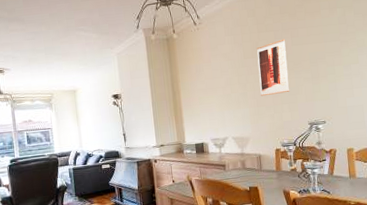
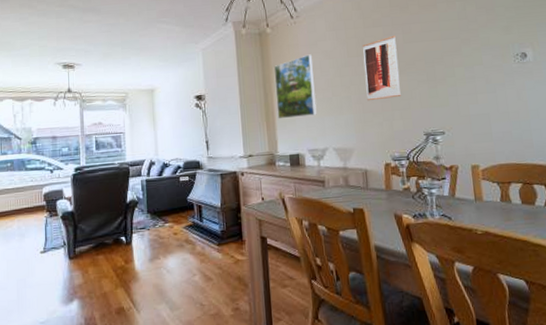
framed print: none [181,56,218,114] -> present [274,54,317,119]

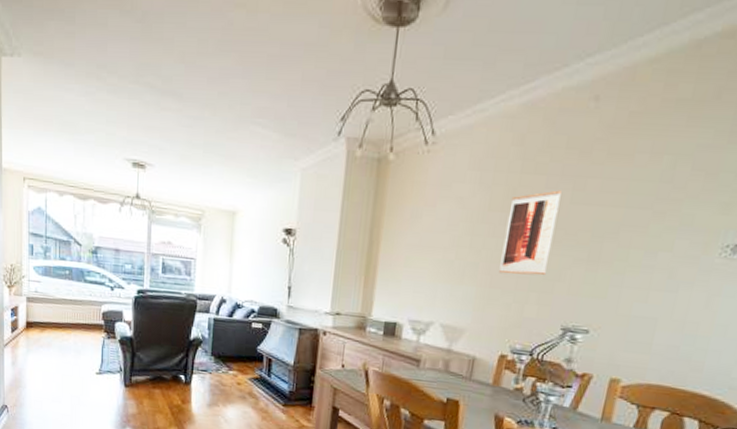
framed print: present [274,54,317,119] -> none [380,198,442,279]

